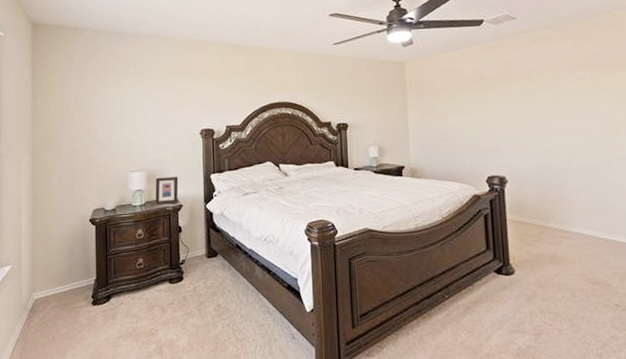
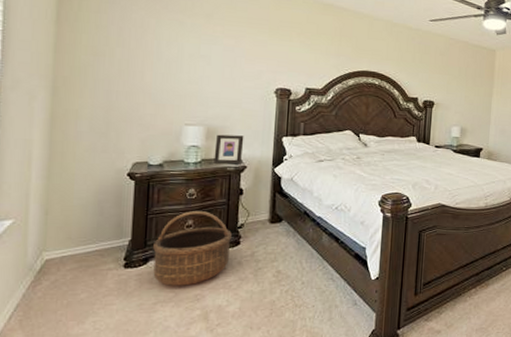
basket: none [113,250,175,321] -> present [153,211,232,286]

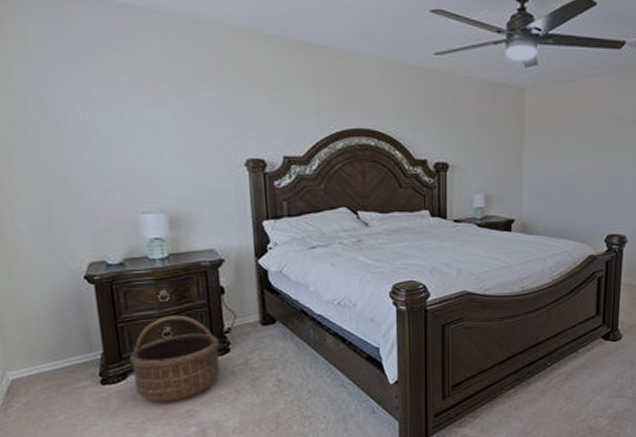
picture frame: present [214,134,244,164] -> none [182,222,217,258]

